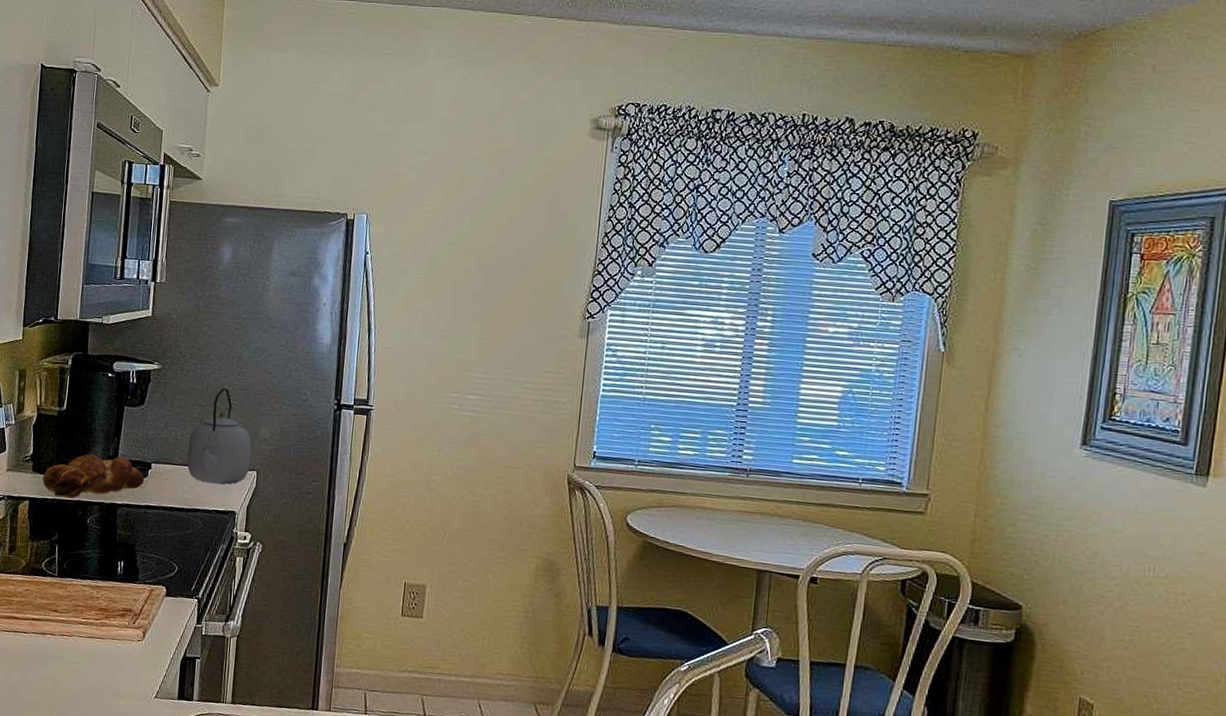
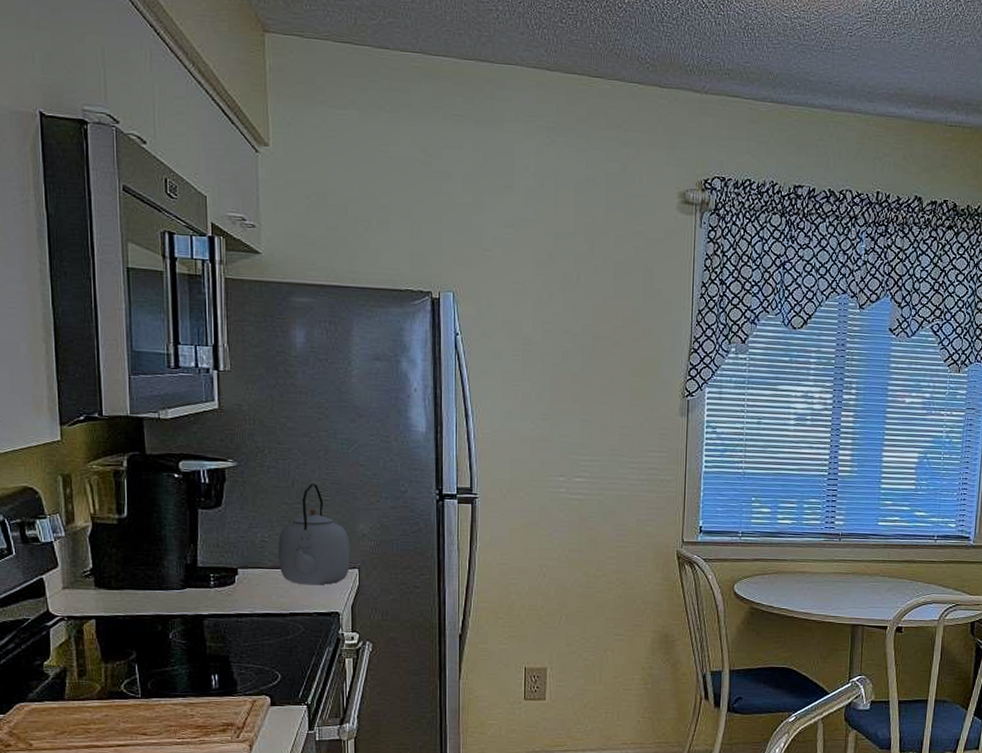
bread loaf: present [42,454,145,499] -> none [109,564,232,614]

